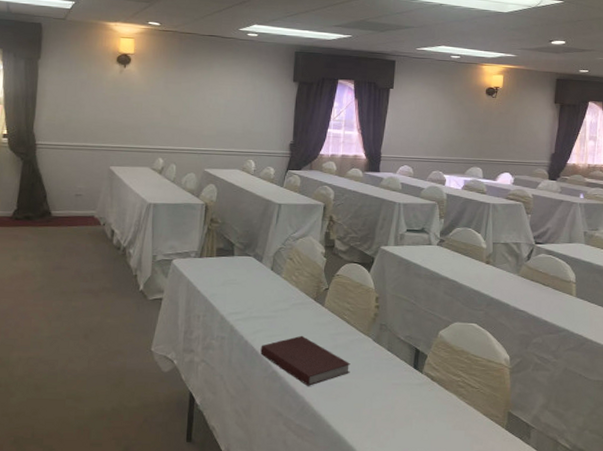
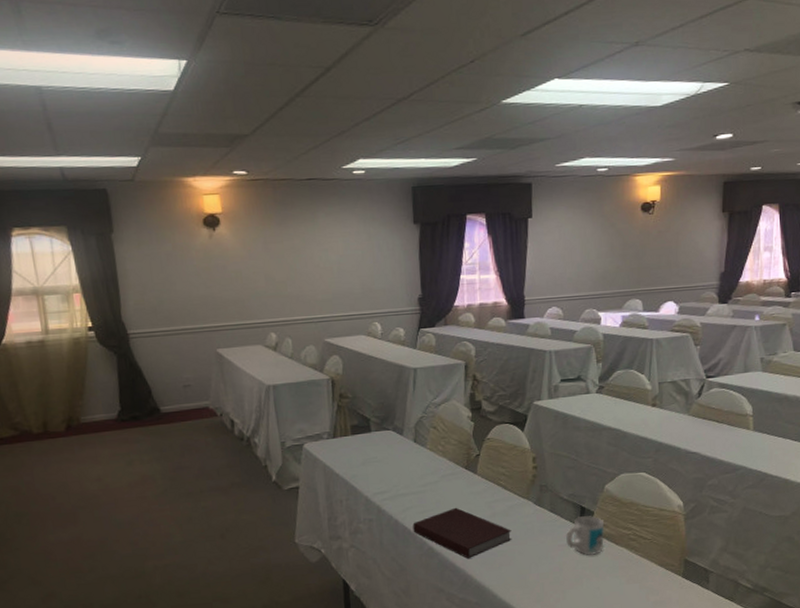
mug: none [400,358,437,398] -> present [566,515,605,556]

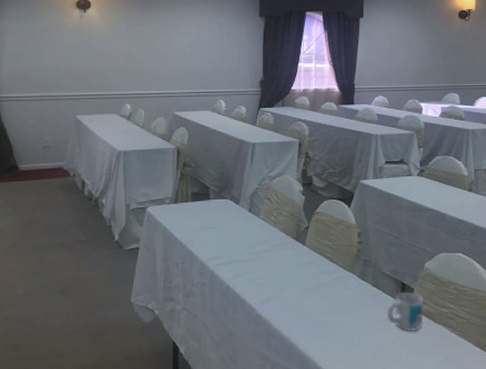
notebook: present [412,507,512,559] -> none [243,276,336,328]

